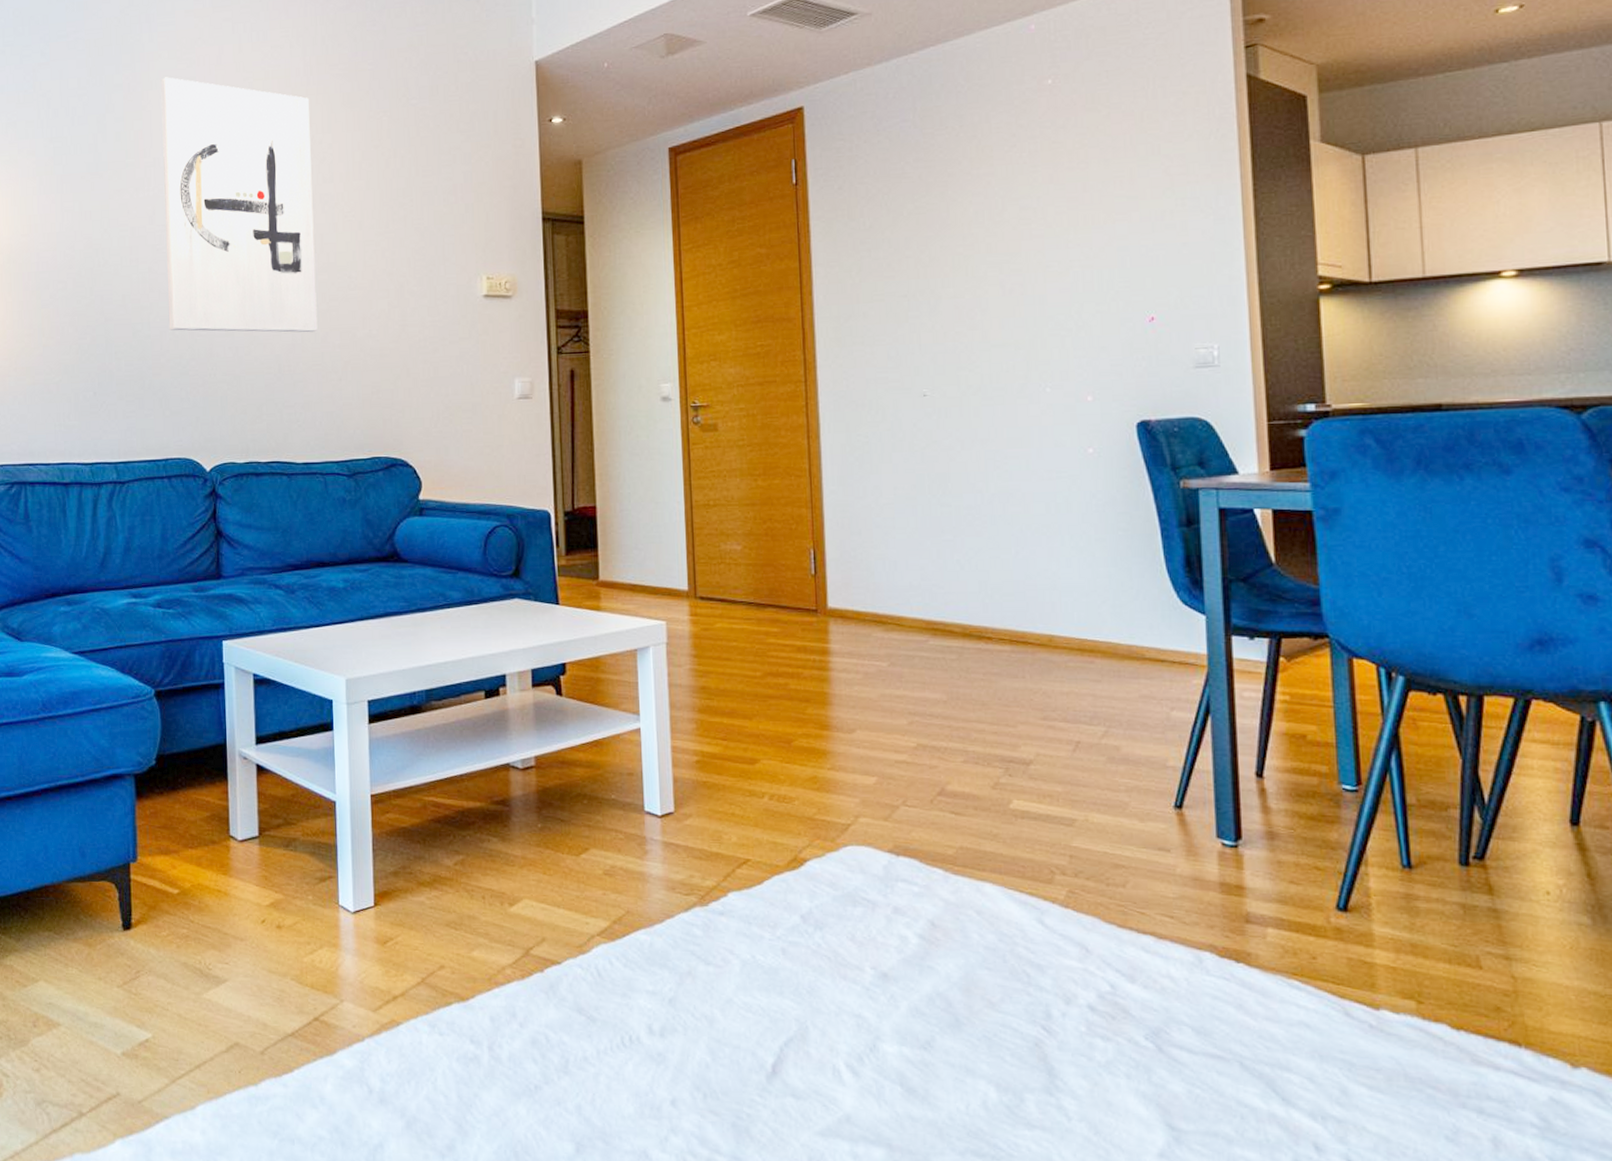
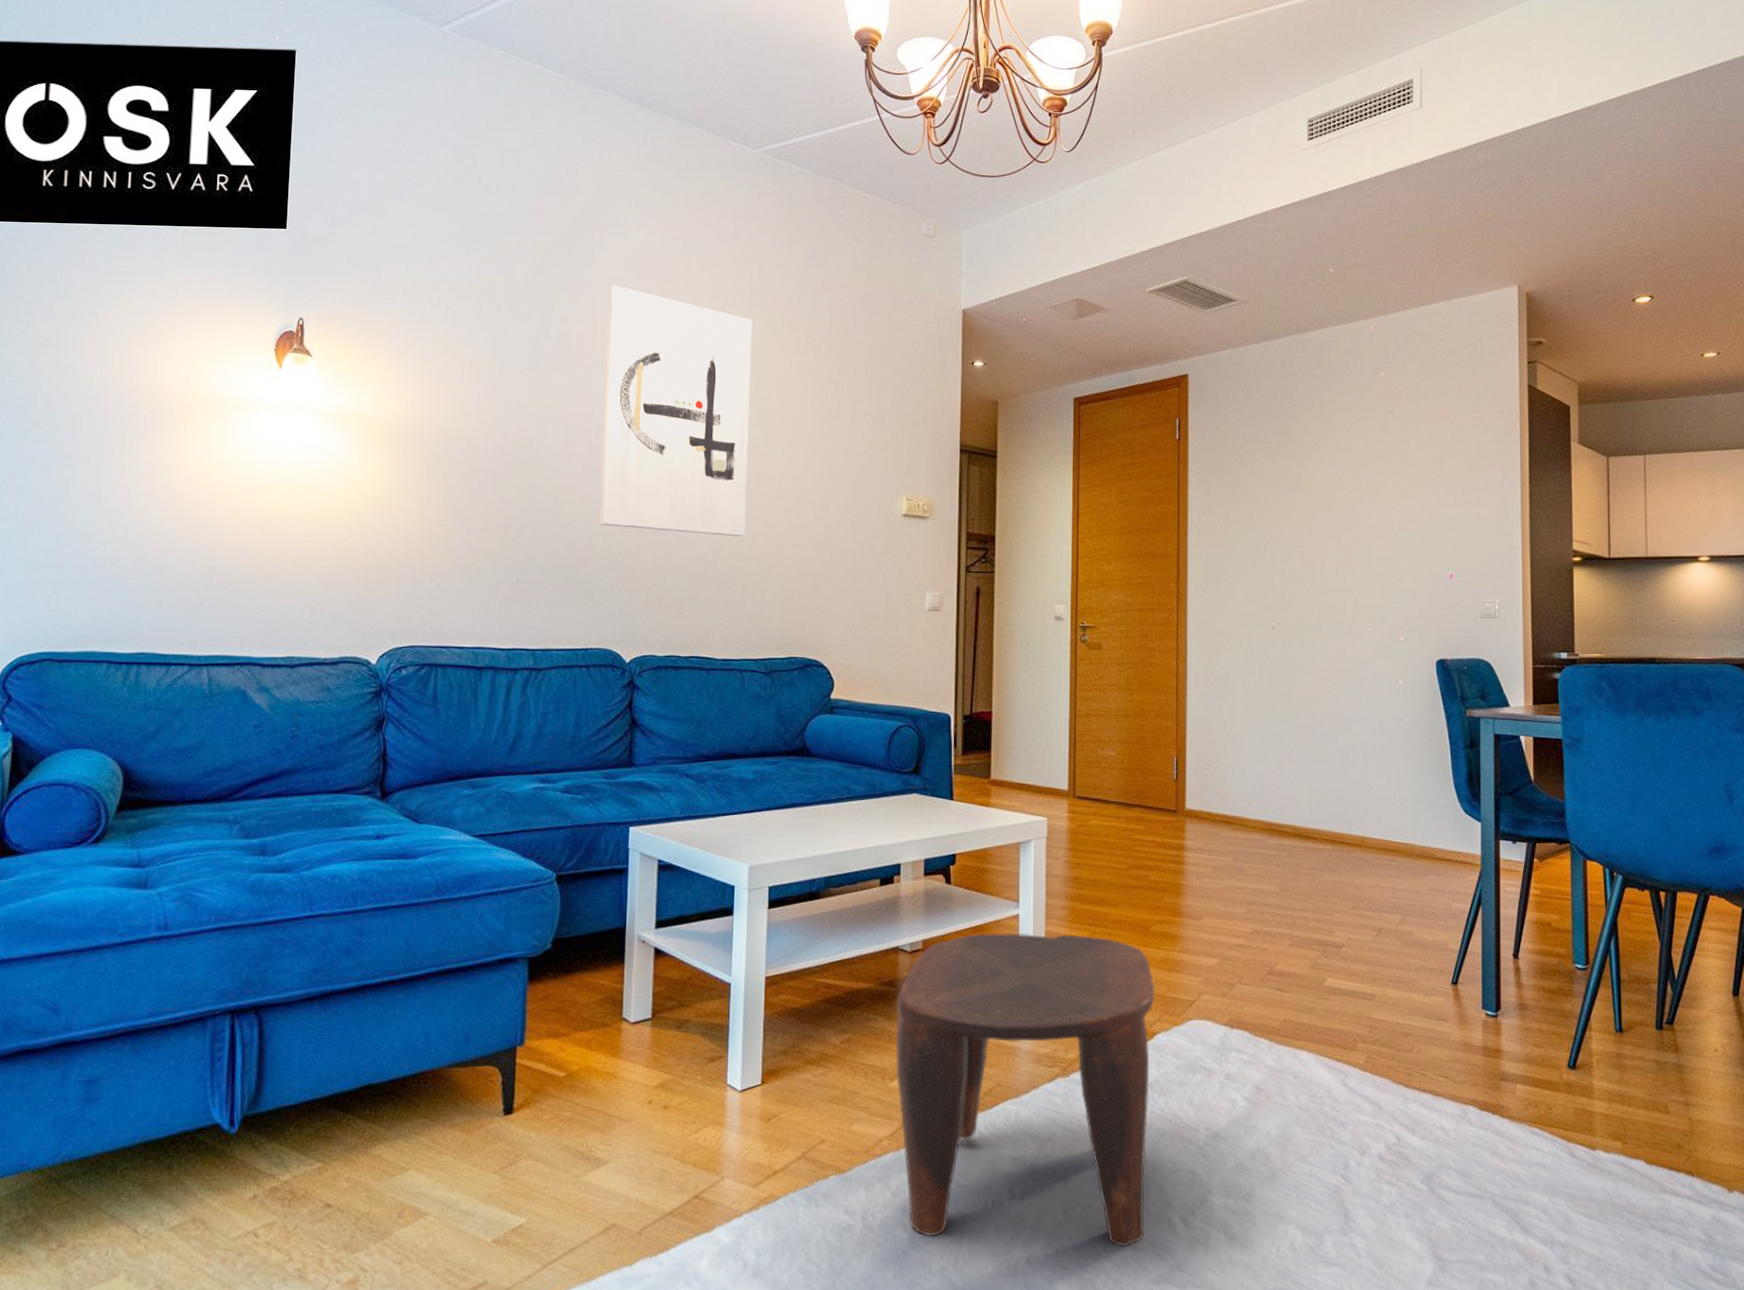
stool: none [511,748,805,1094] -> present [895,933,1155,1247]

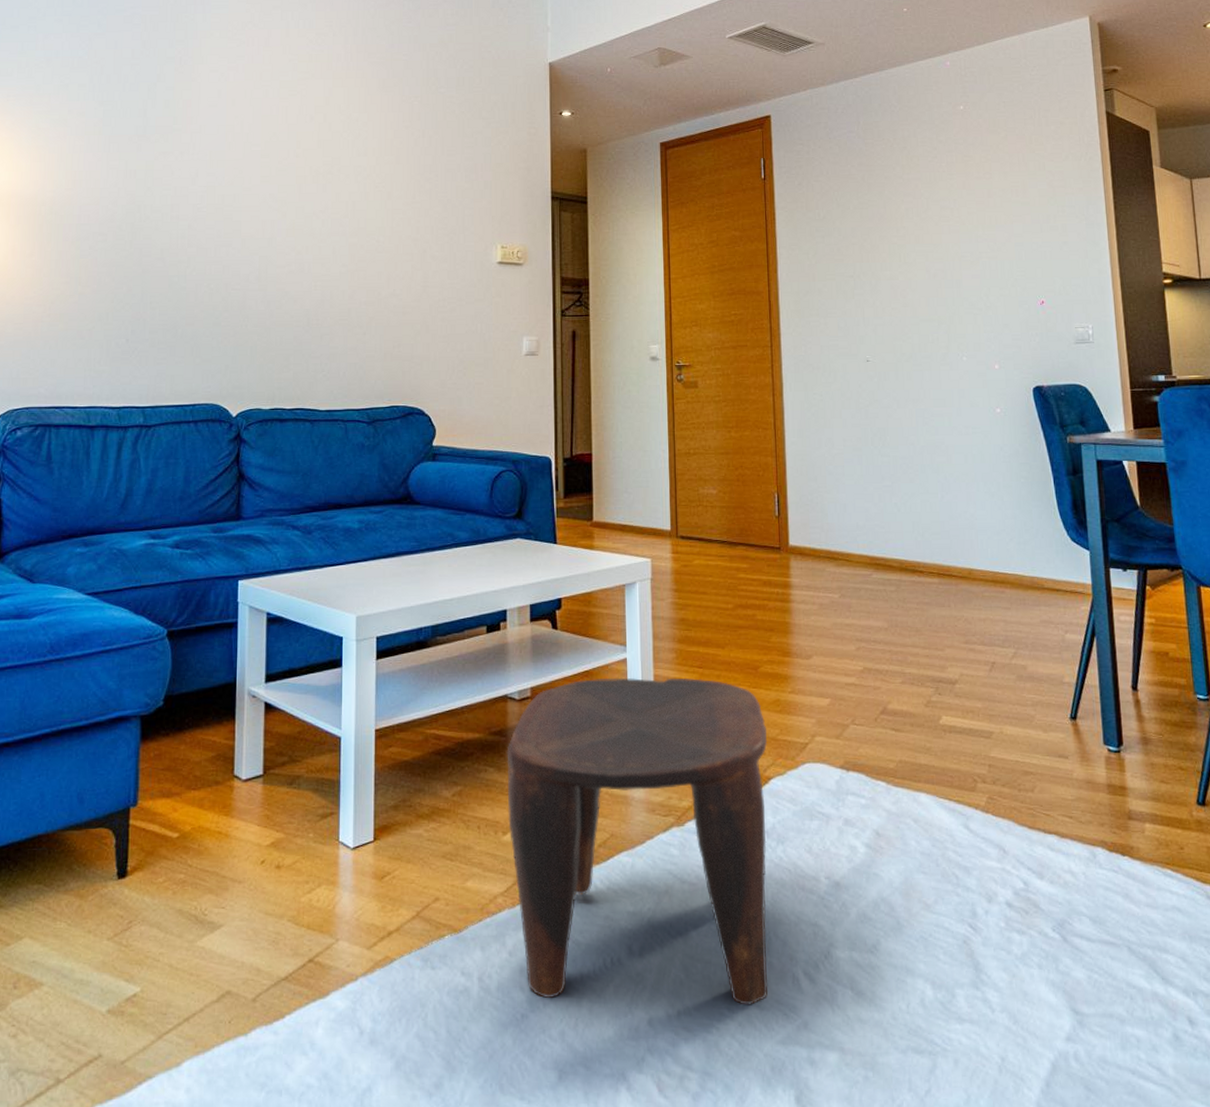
wall art: present [598,285,753,537] -> none [204,54,349,290]

